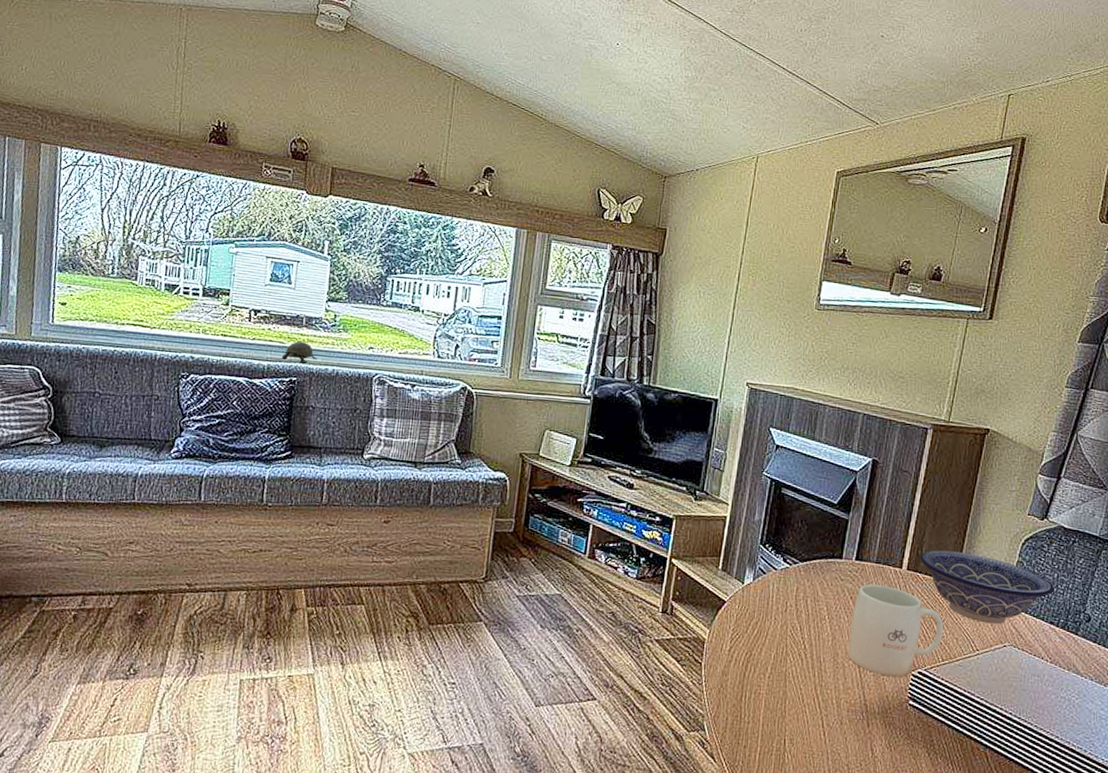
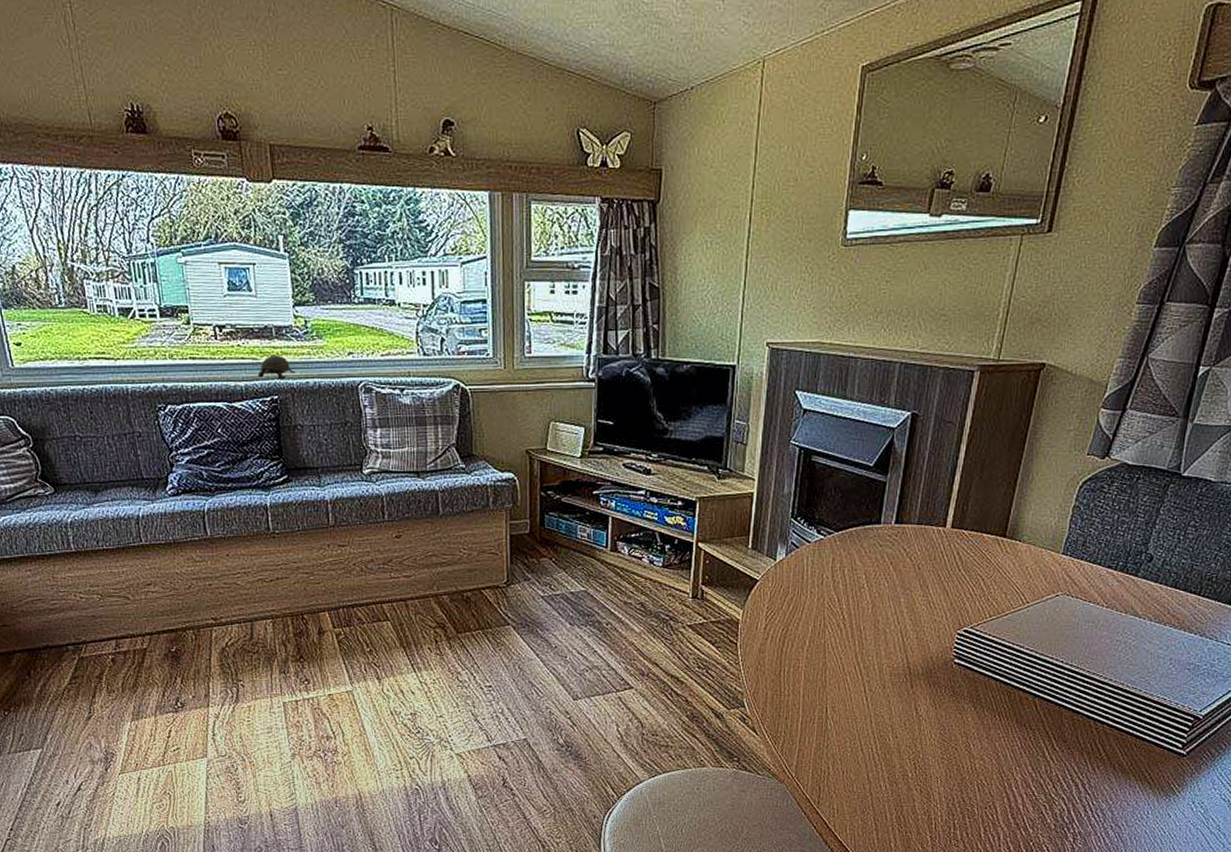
mug: present [847,583,944,678] -> none [888,546,992,638]
decorative bowl: present [920,550,1055,625] -> none [966,503,1114,575]

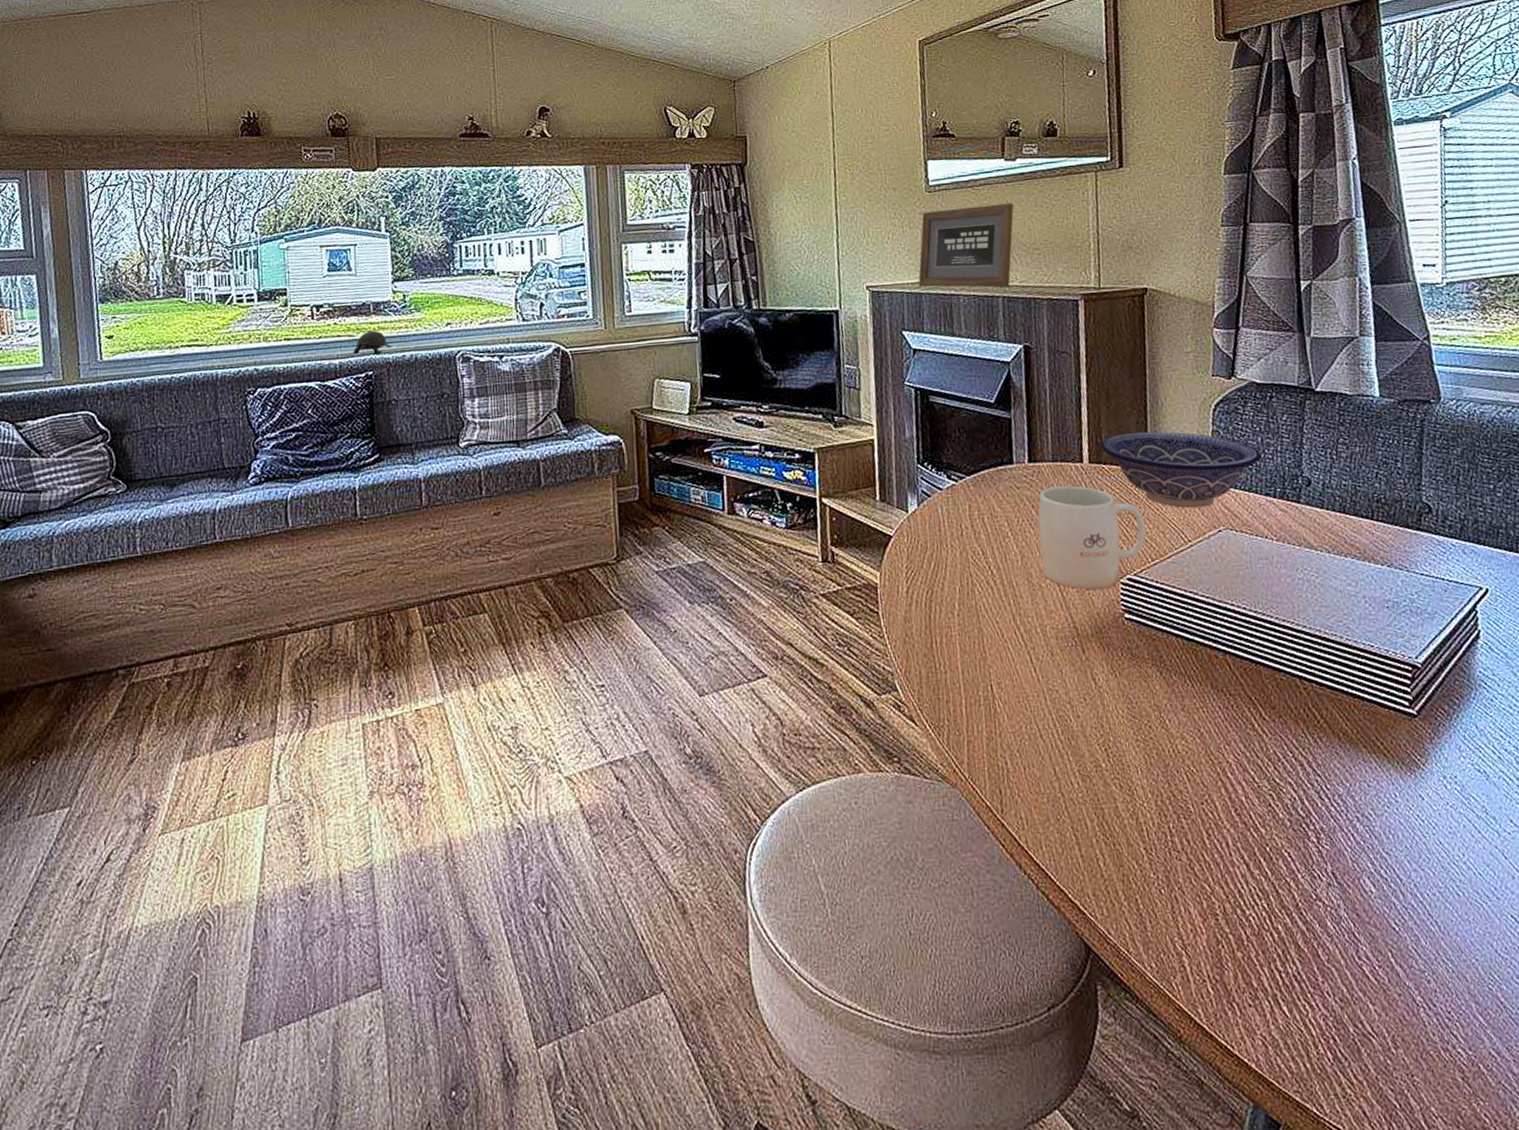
picture frame: none [818,264,930,353] -> present [918,203,1014,288]
mug: none [888,546,992,638] -> present [1037,485,1147,591]
decorative bowl: none [966,503,1114,575] -> present [1101,431,1262,509]

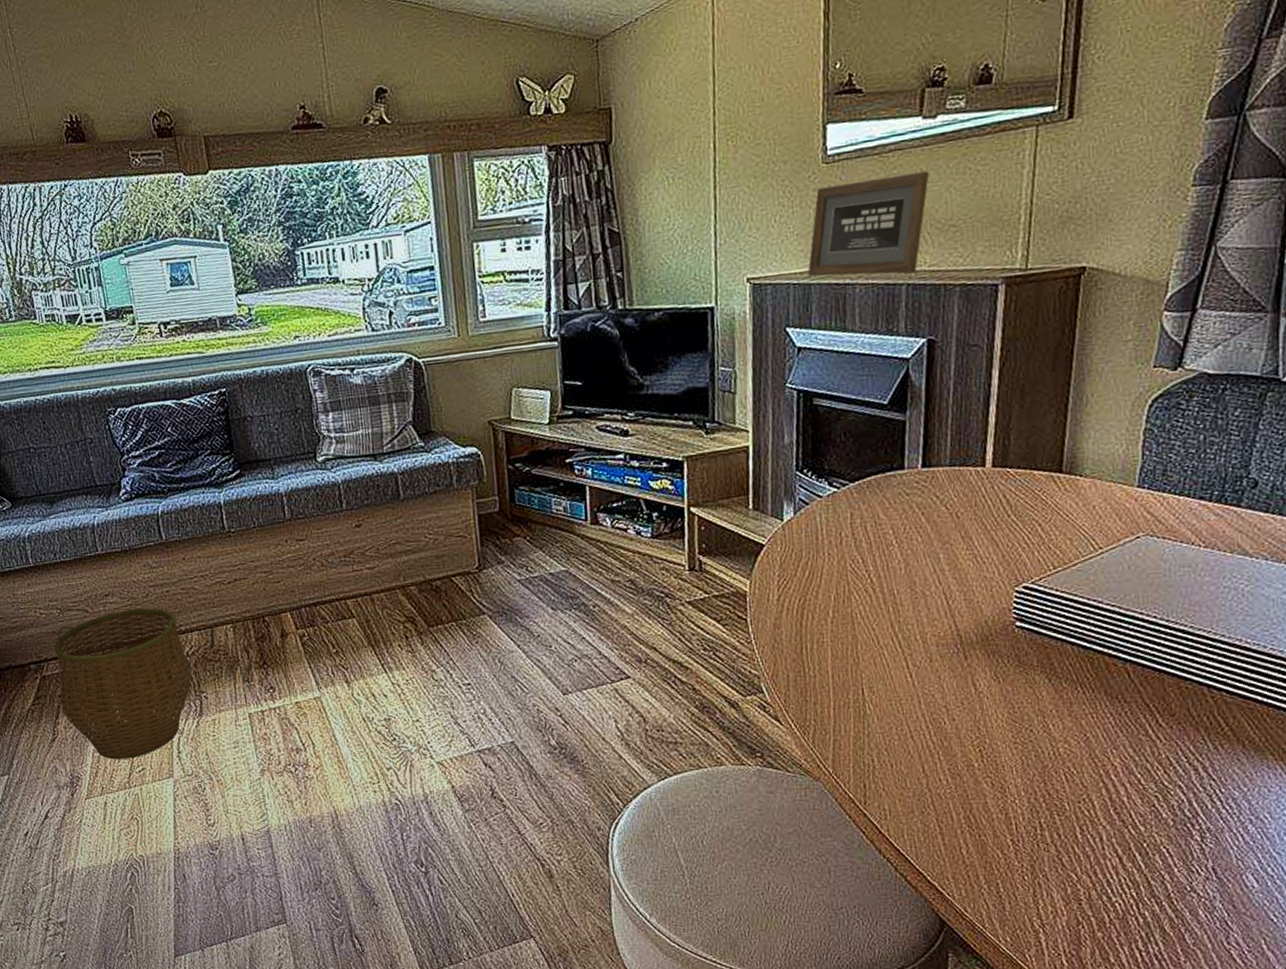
basket: none [147,602,303,784] -> present [54,608,192,760]
decorative figurine: present [353,330,392,355] -> none [204,346,242,372]
mug: present [1037,485,1147,591] -> none [926,490,1052,599]
decorative bowl: present [1101,431,1262,509] -> none [1008,431,1202,514]

